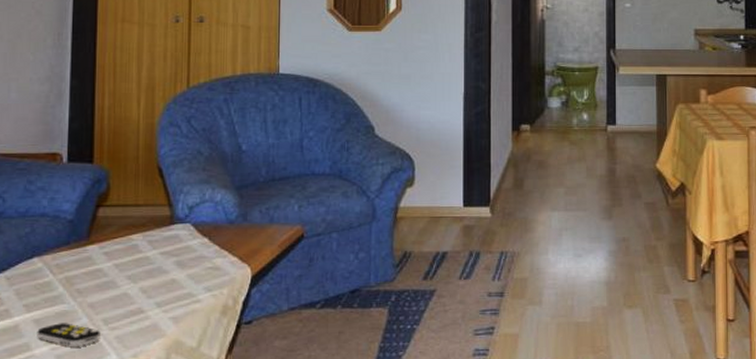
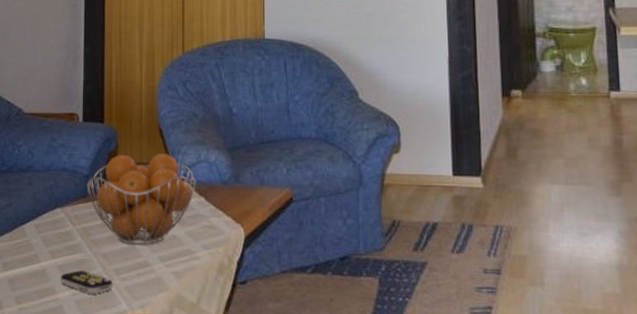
fruit basket: none [71,194,199,291] -> present [87,154,196,245]

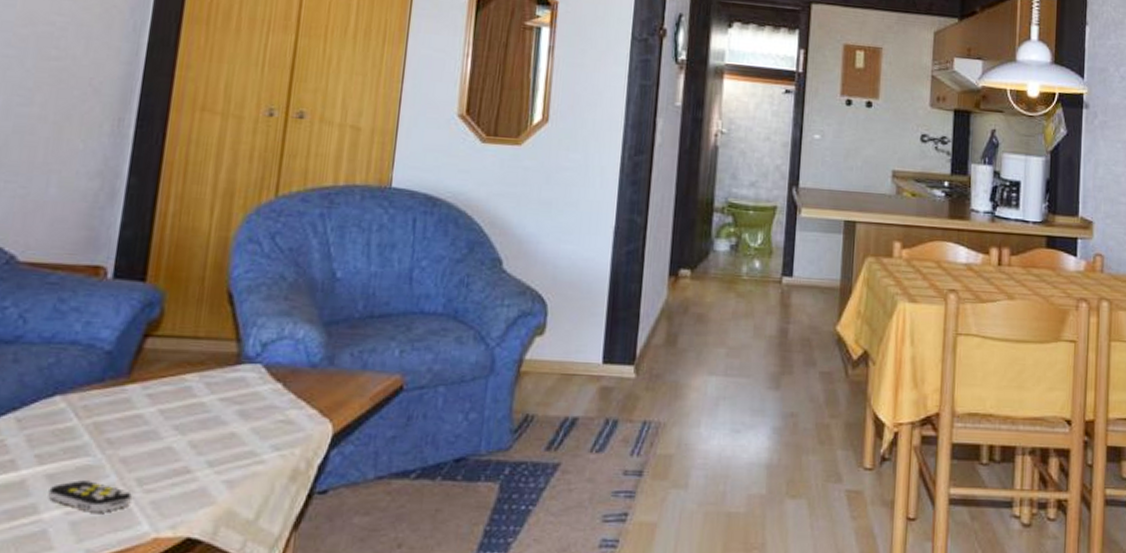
fruit basket: present [87,154,196,245] -> none [107,324,274,445]

